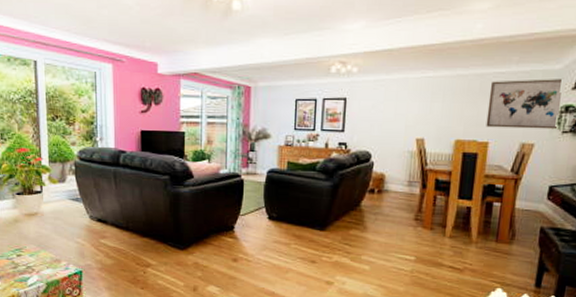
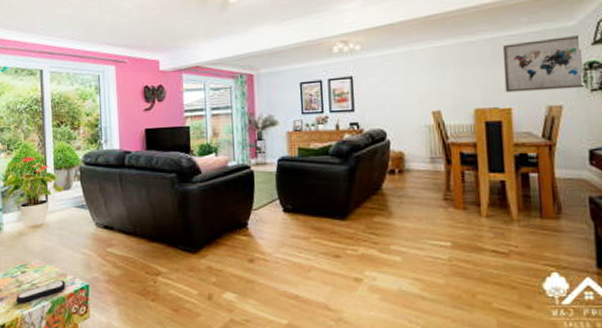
remote control: none [12,265,60,283] -> present [16,280,66,303]

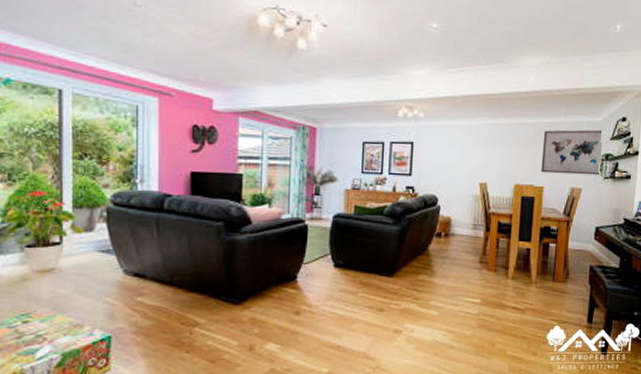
remote control: present [16,280,66,303] -> none [14,331,81,356]

